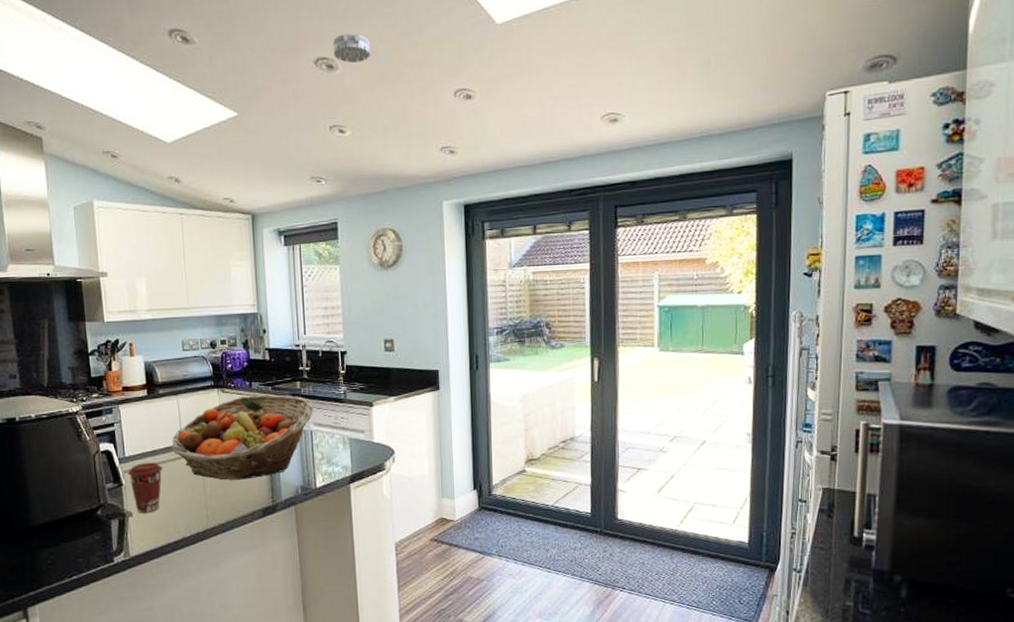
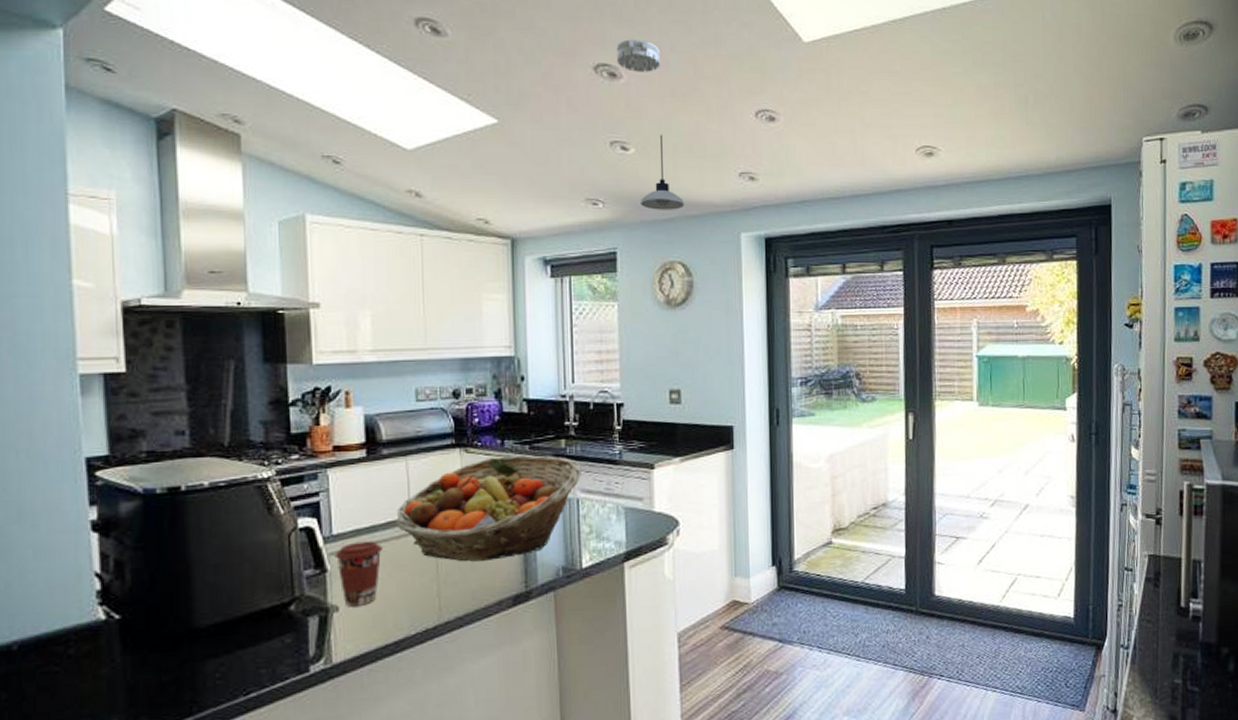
pendant light: none [357,117,393,184] -> present [641,134,684,210]

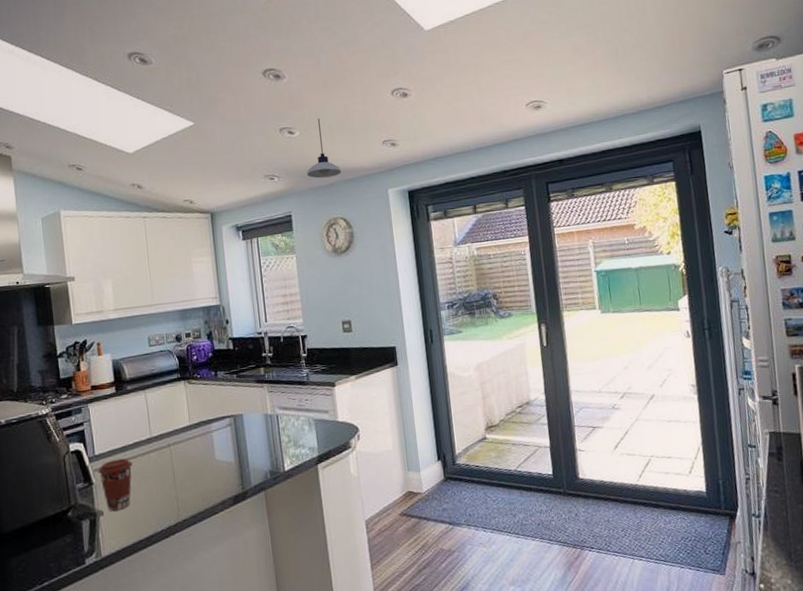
fruit basket: present [394,455,581,562] -> none [140,381,278,471]
smoke detector: present [616,39,660,72] -> none [278,46,313,72]

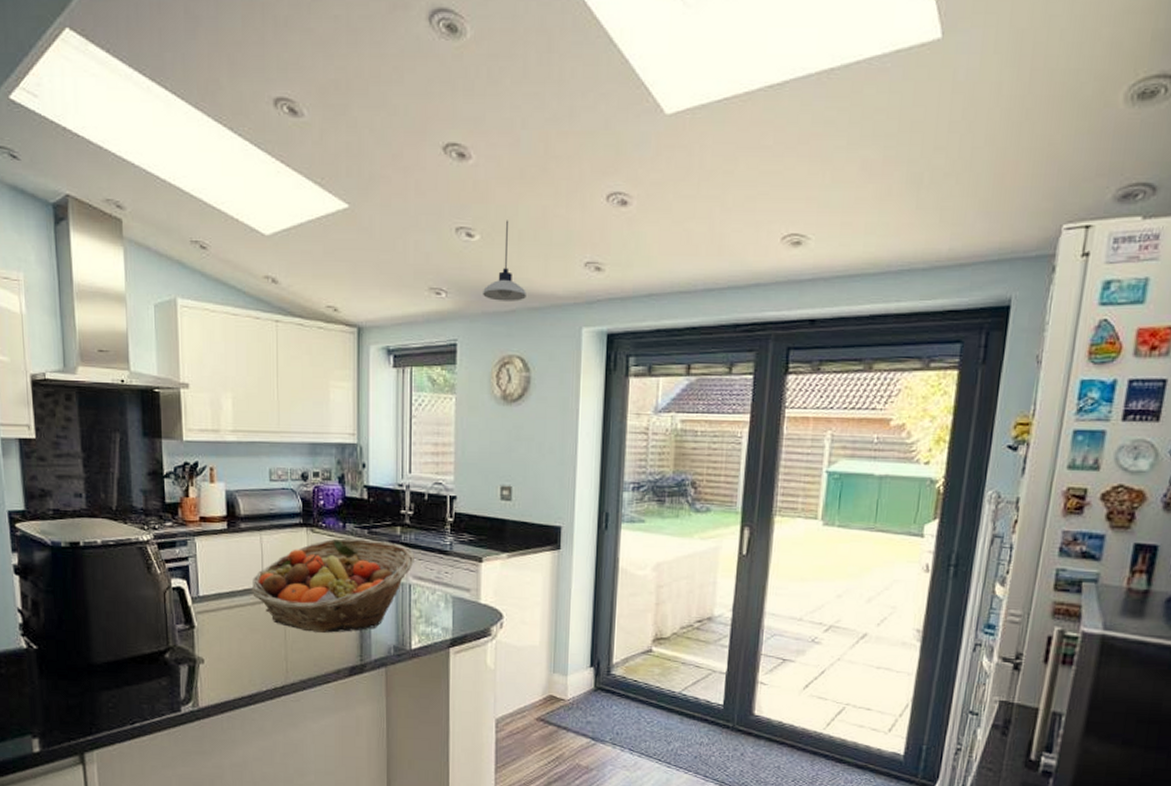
coffee cup: present [98,458,132,511] -> none [201,604,240,661]
fruit basket: none [140,381,278,471] -> present [250,538,414,633]

